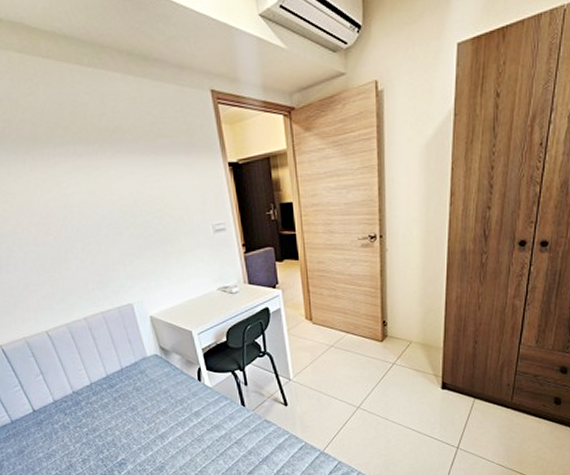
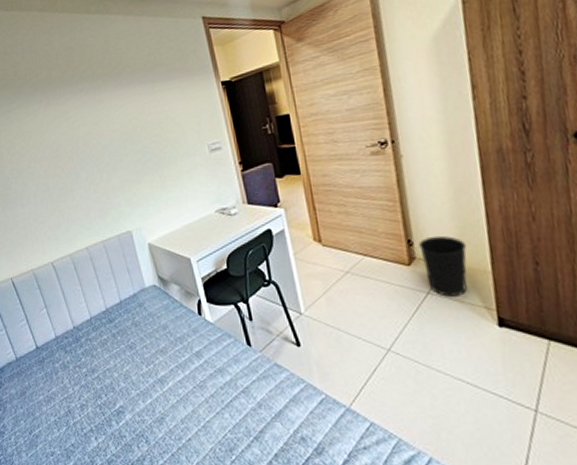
wastebasket: none [391,318,428,367] -> present [418,235,467,297]

